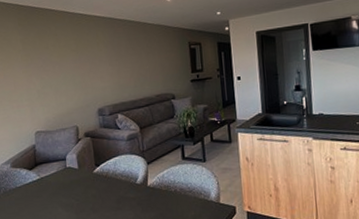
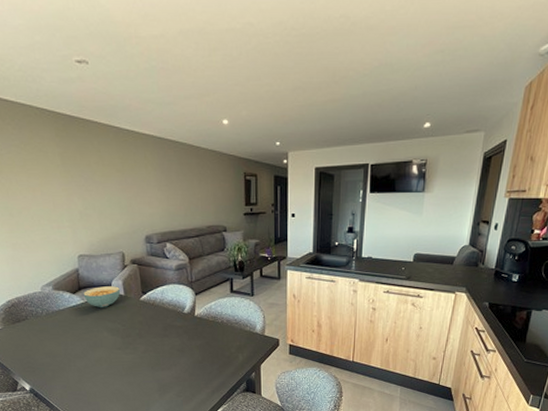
cereal bowl: none [39,160,75,183] -> present [83,286,121,307]

